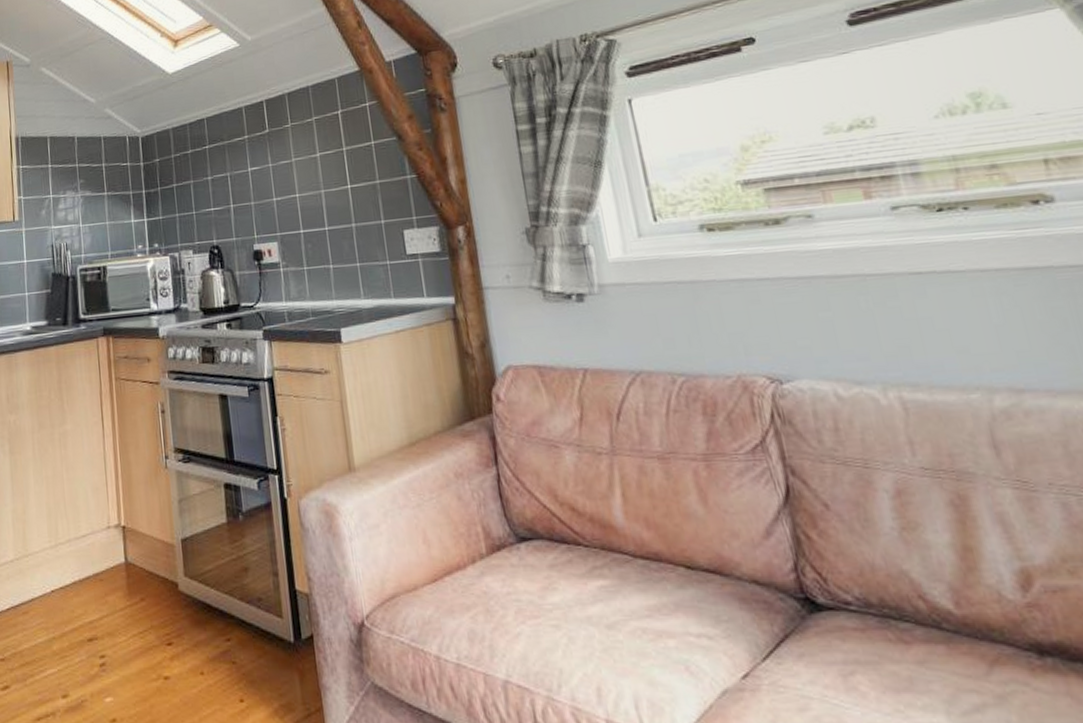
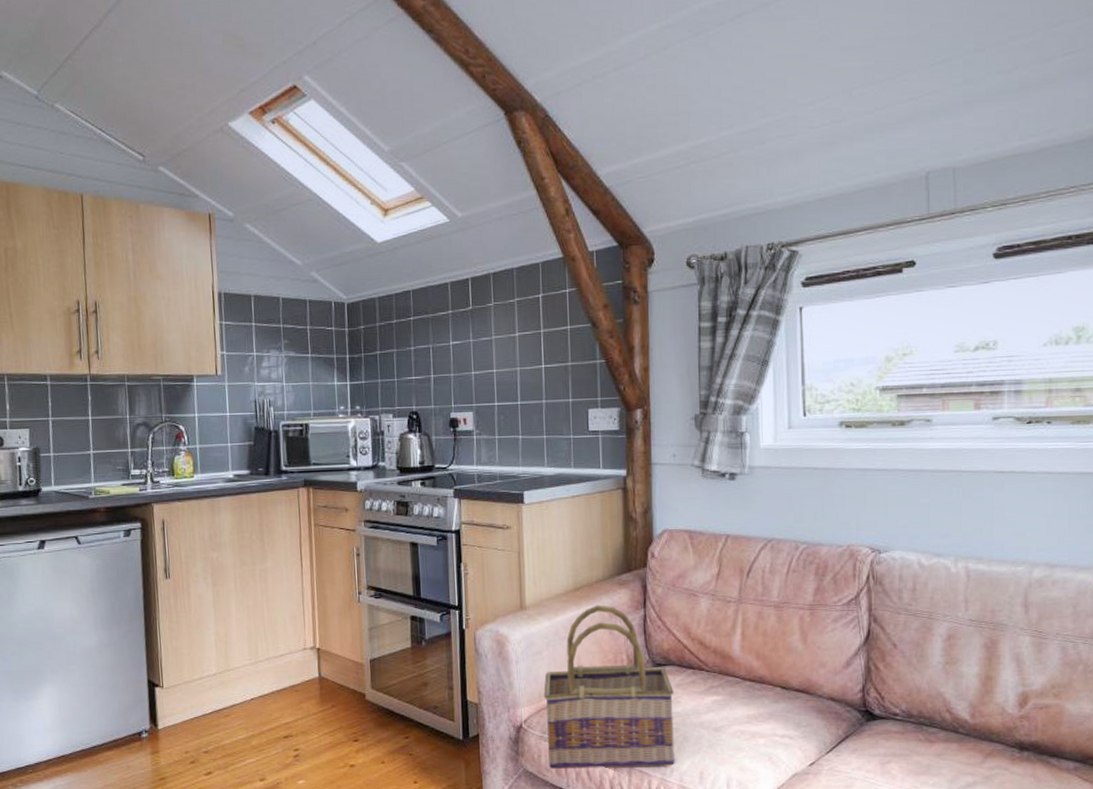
basket: none [385,463,561,682] -> present [543,605,674,769]

